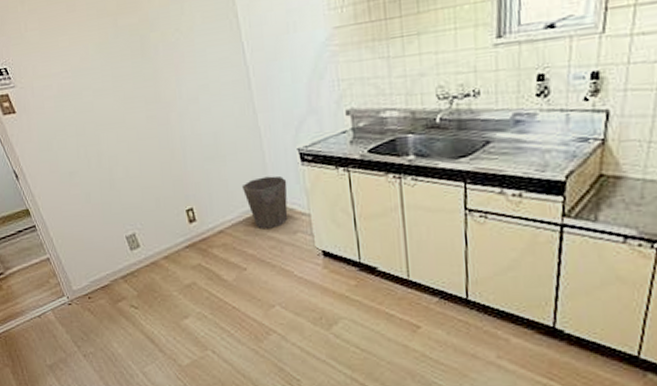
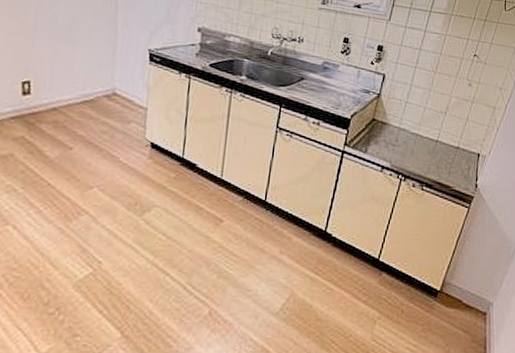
waste bin: present [241,175,288,229] -> none [86,66,132,115]

